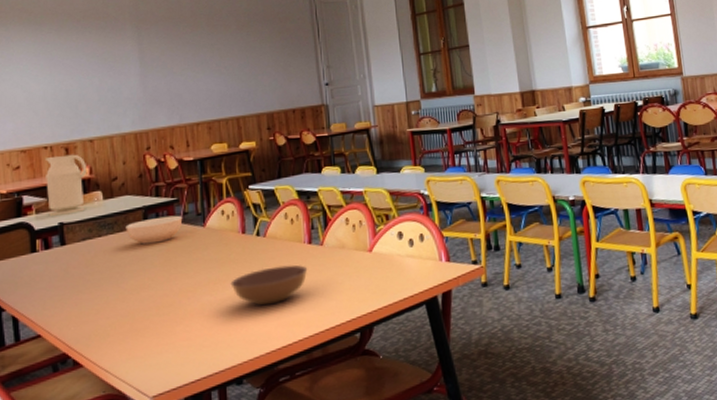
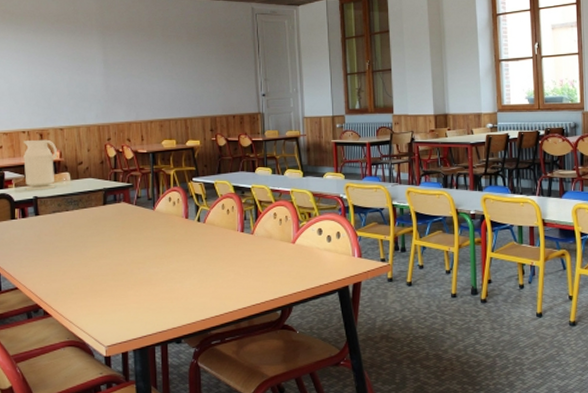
bowl: present [125,215,183,245] -> none [88,198,136,220]
bowl: present [230,264,308,306] -> none [174,248,240,280]

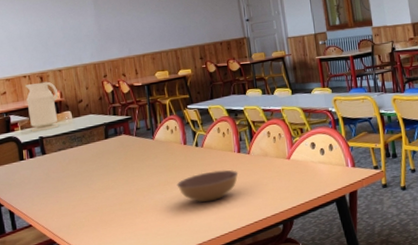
bowl: none [174,248,240,280] -> present [176,170,238,203]

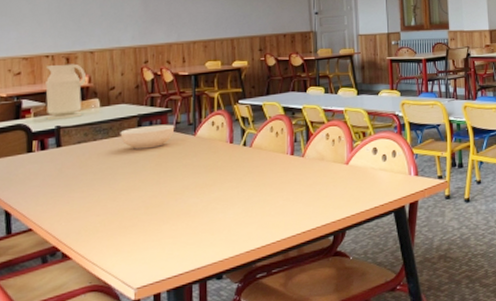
bowl: none [91,130,136,154] -> present [120,124,175,149]
bowl: present [176,170,238,203] -> none [216,173,289,209]

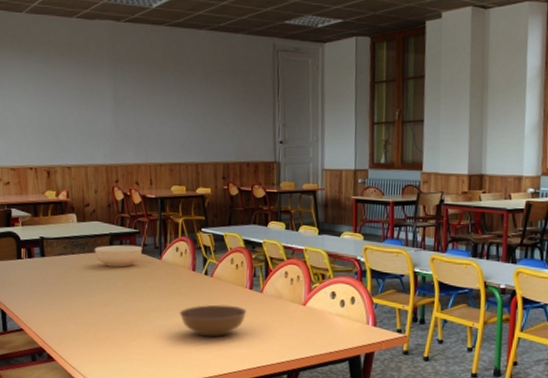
water jug: present [45,64,86,120] -> none [30,177,64,231]
bowl: none [216,173,289,209] -> present [179,304,247,337]

